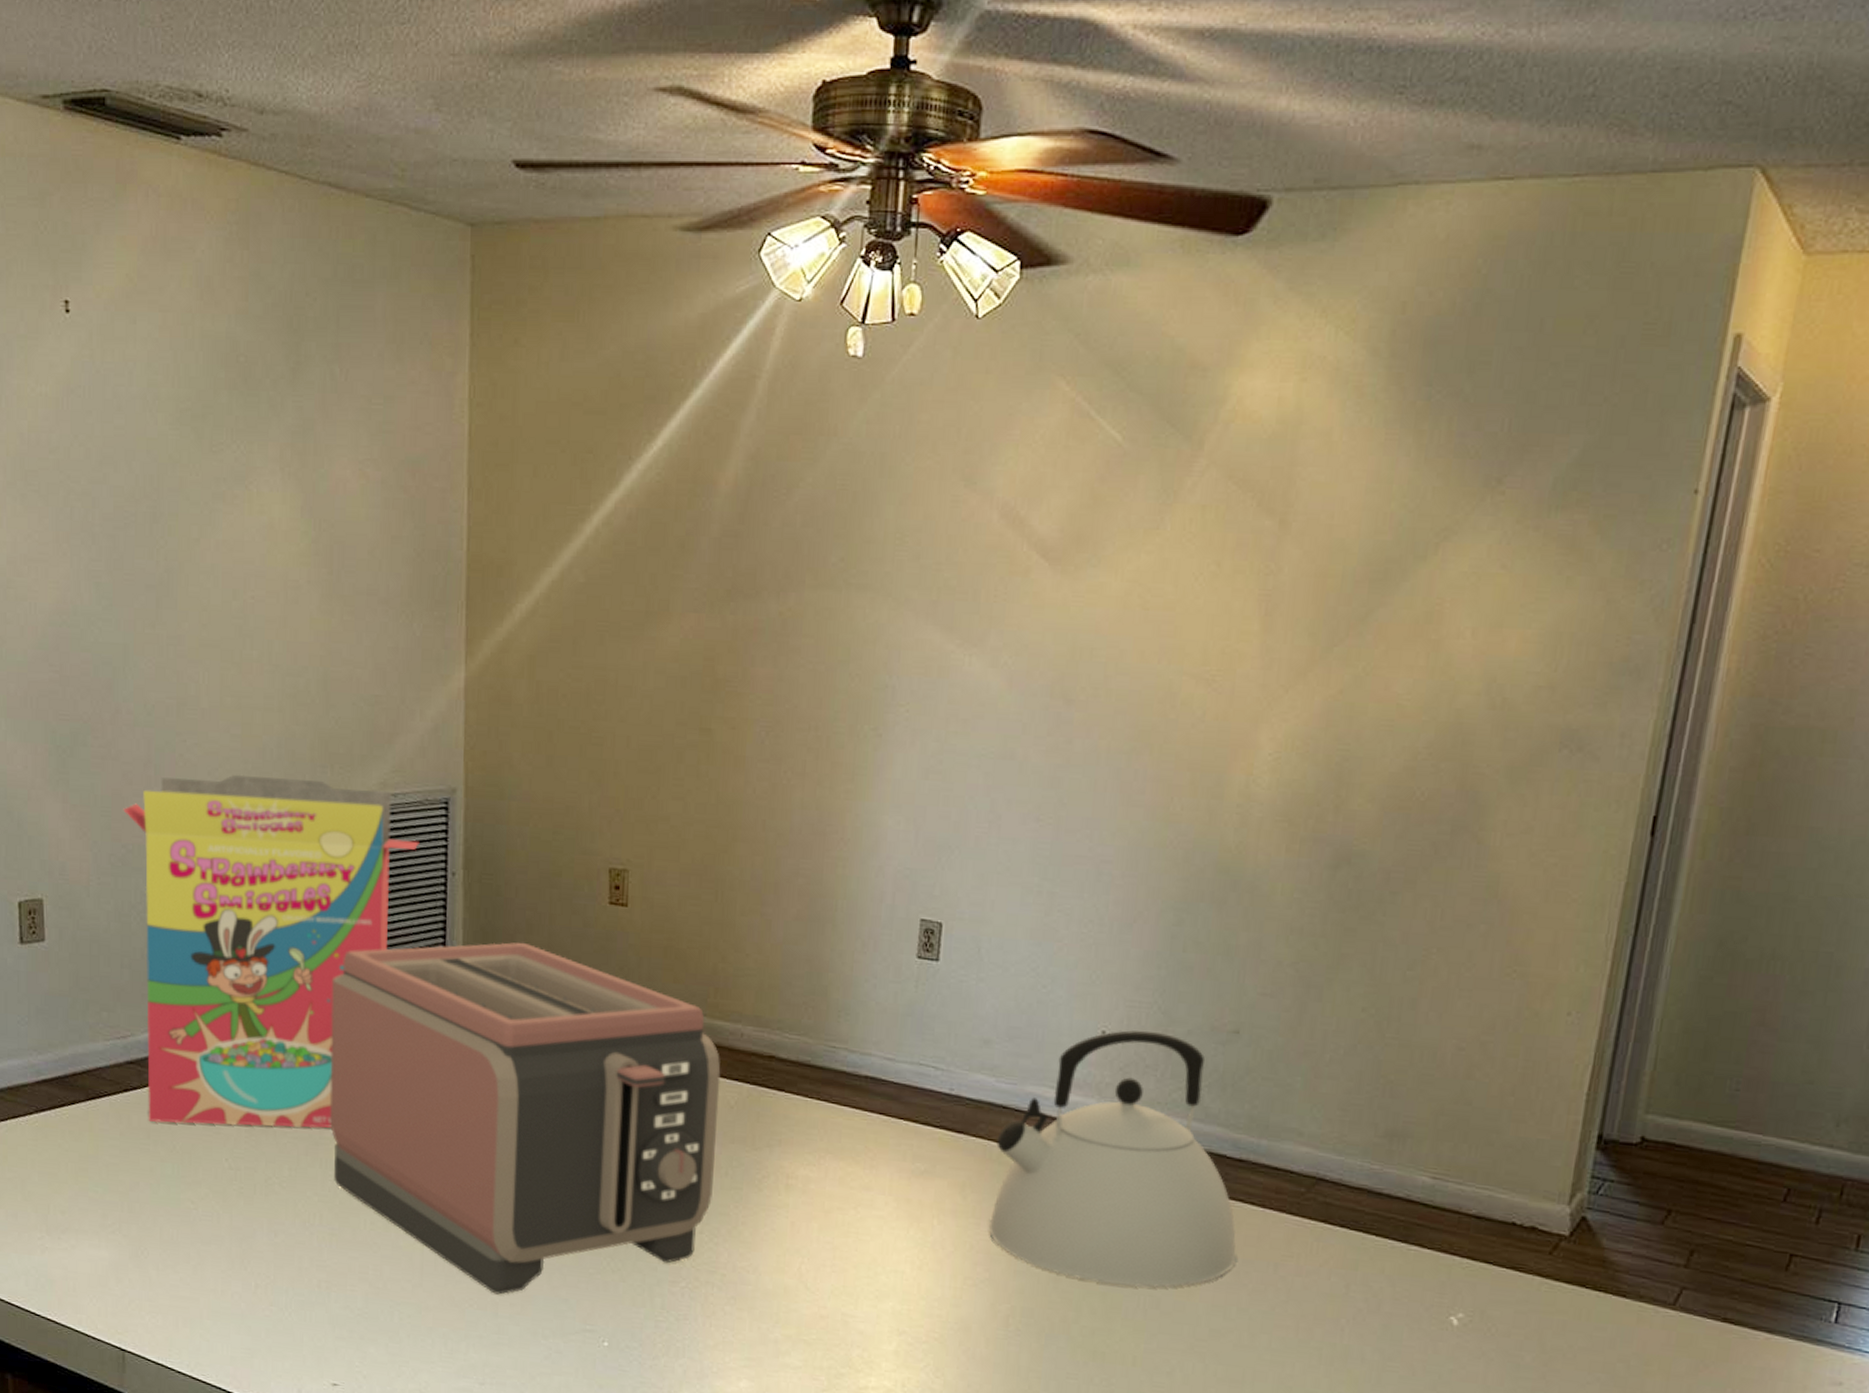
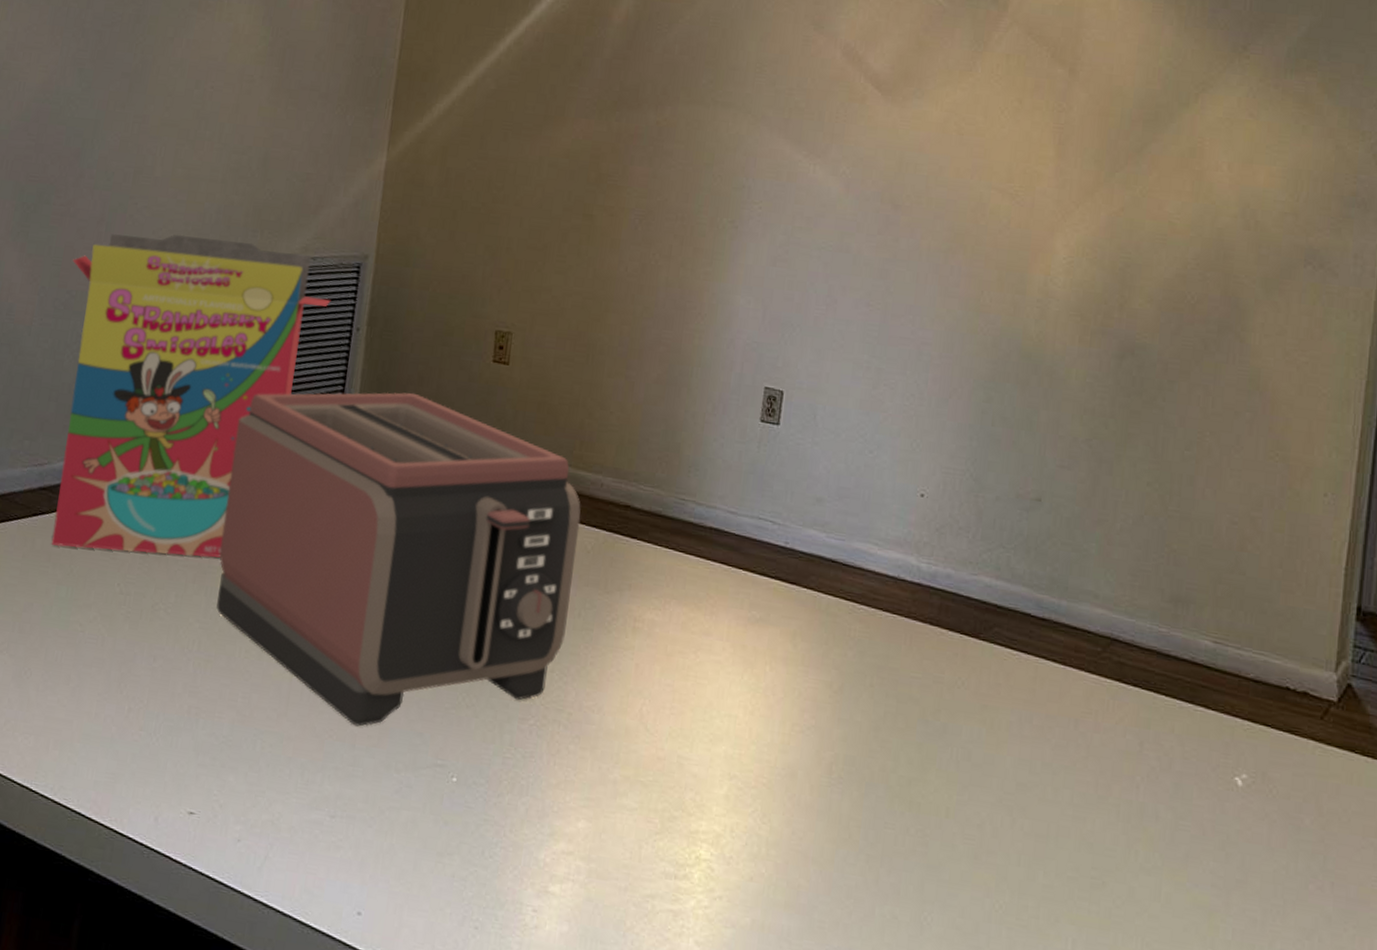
kettle: present [988,1030,1236,1288] -> none [815,494,1040,740]

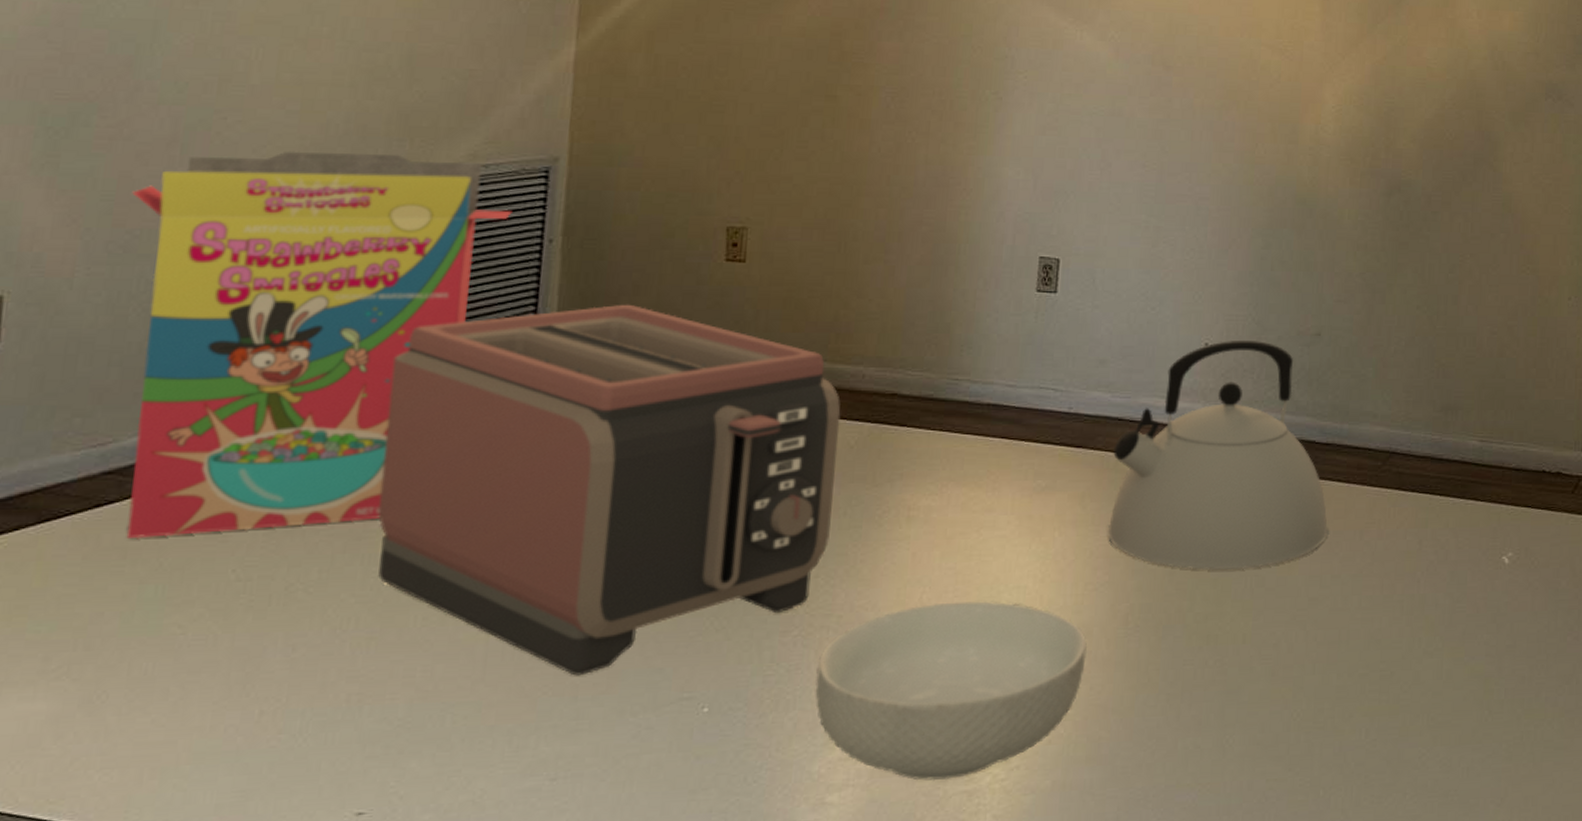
cereal bowl: none [545,716,792,896] -> present [815,601,1088,781]
kettle: none [815,494,1040,740] -> present [1107,339,1328,571]

